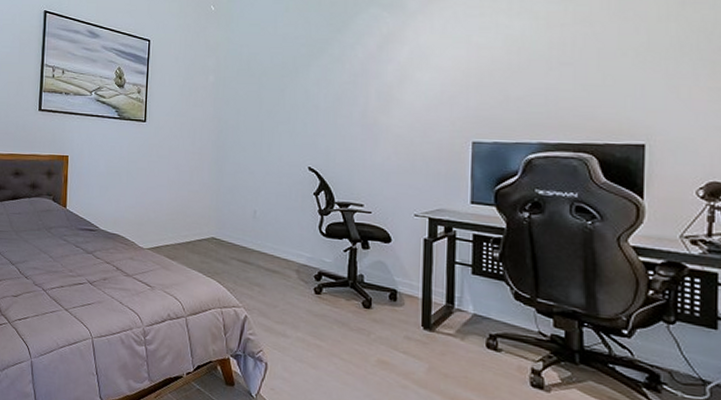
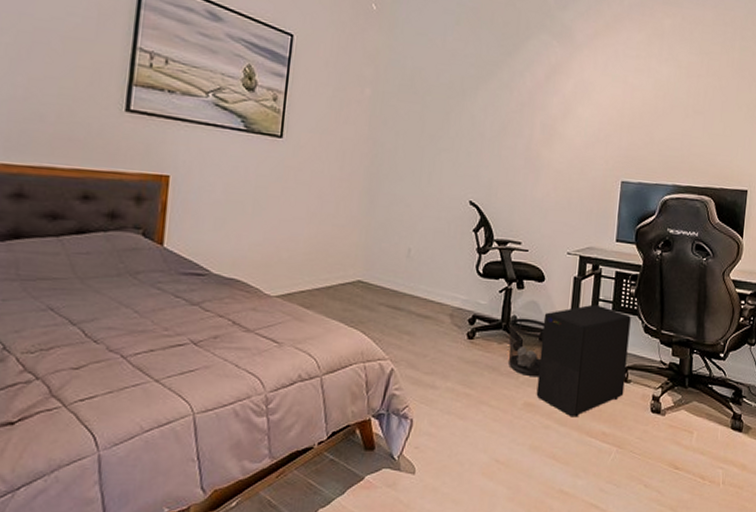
waste bin: none [356,276,394,336] -> present [508,318,545,377]
computer tower: none [390,267,496,382] -> present [536,304,631,418]

